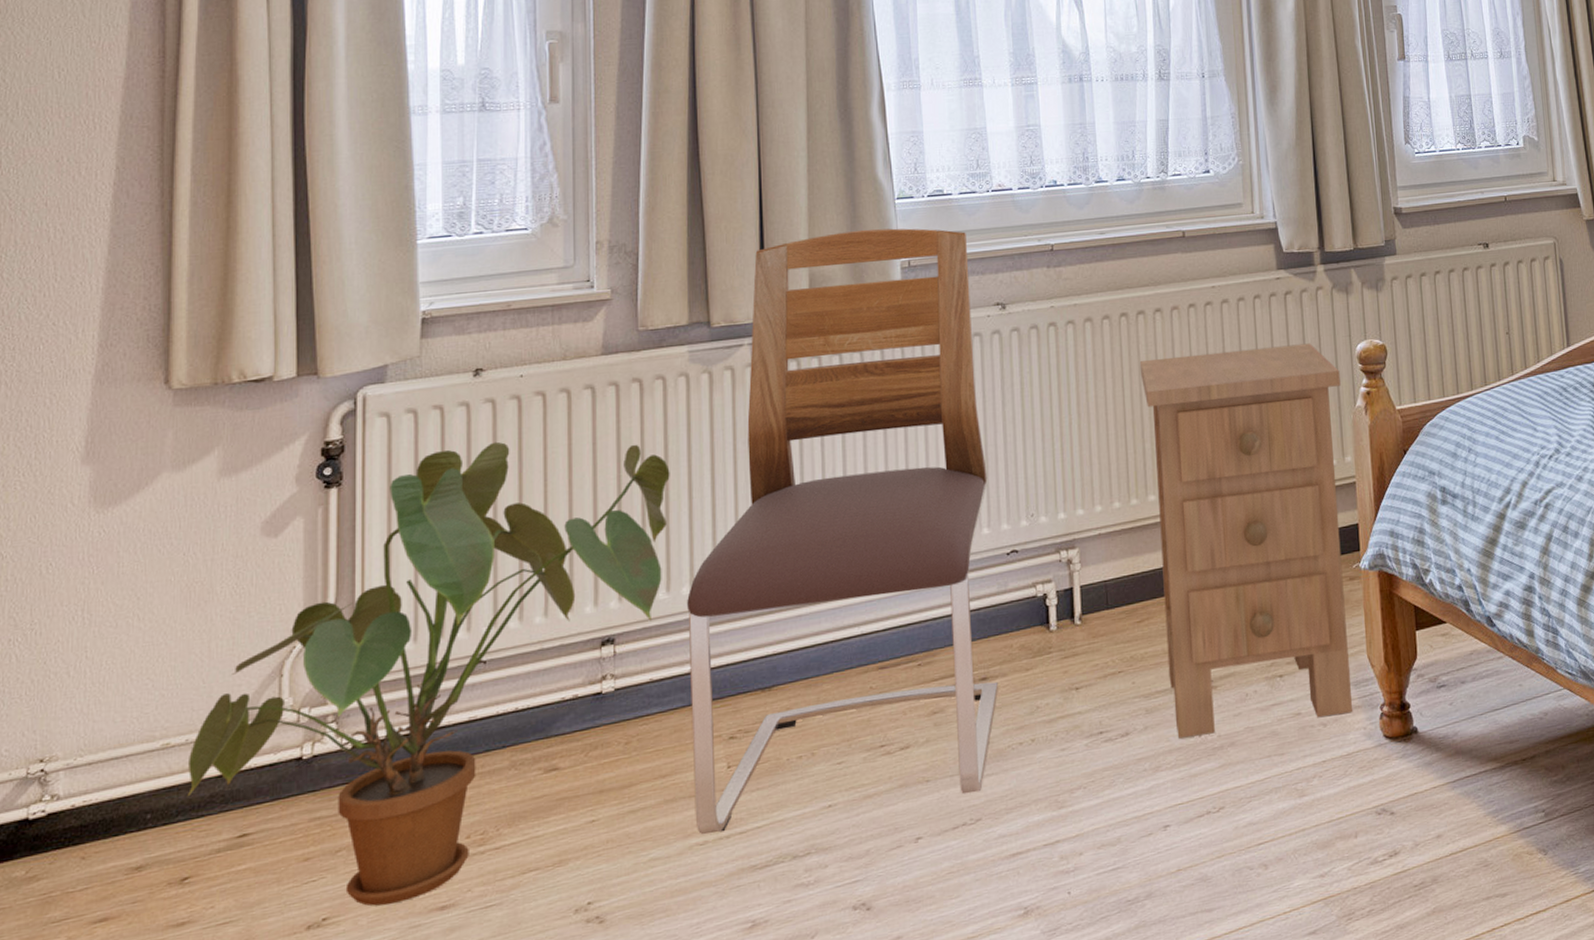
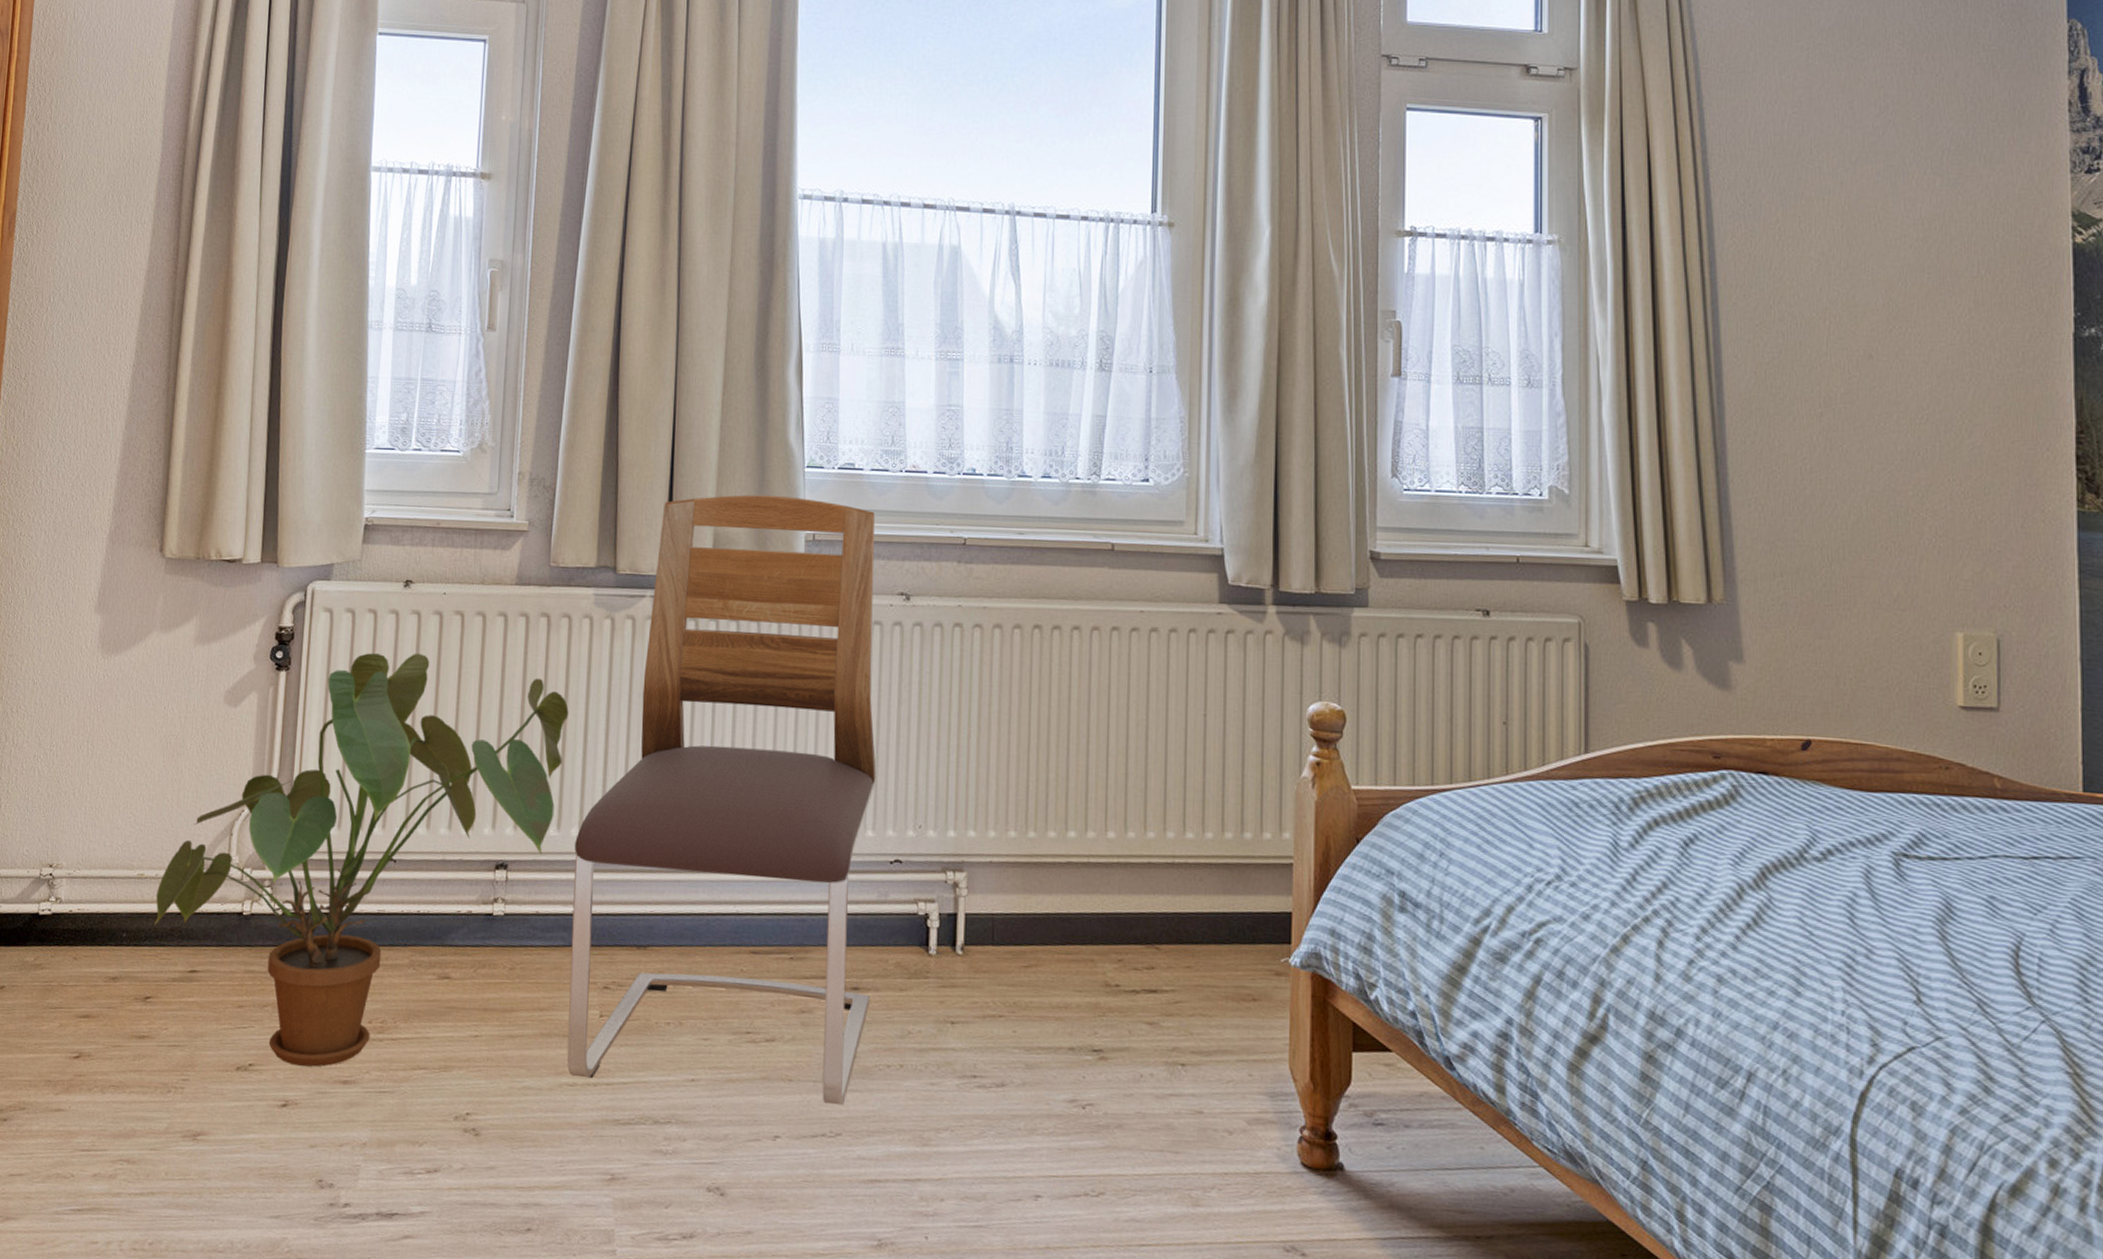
nightstand: present [1139,343,1352,739] -> none [1050,680,1285,1127]

